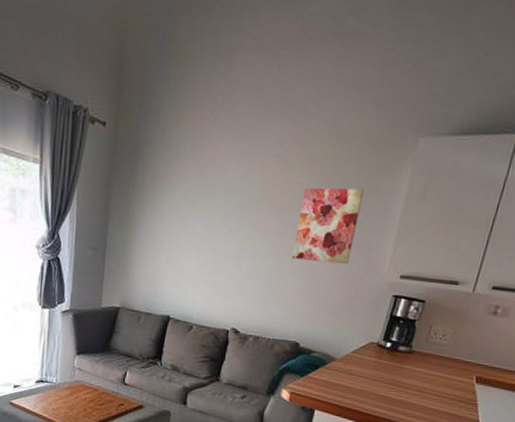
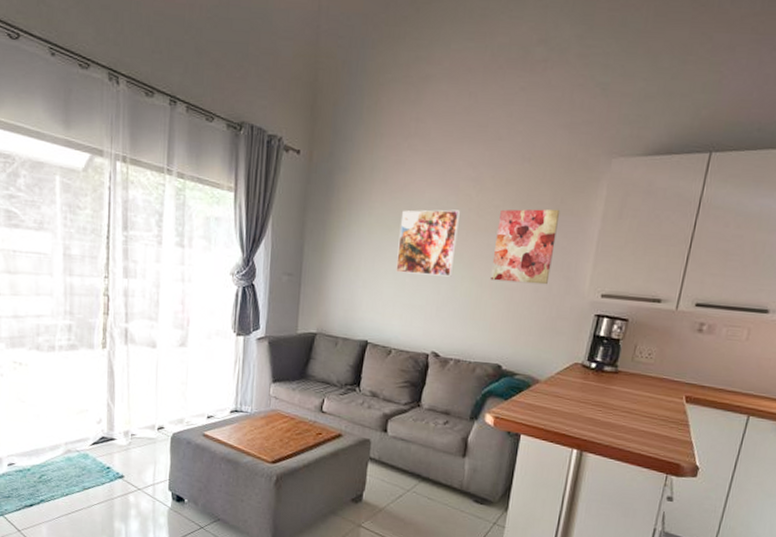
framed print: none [199,186,266,255] -> present [396,209,461,277]

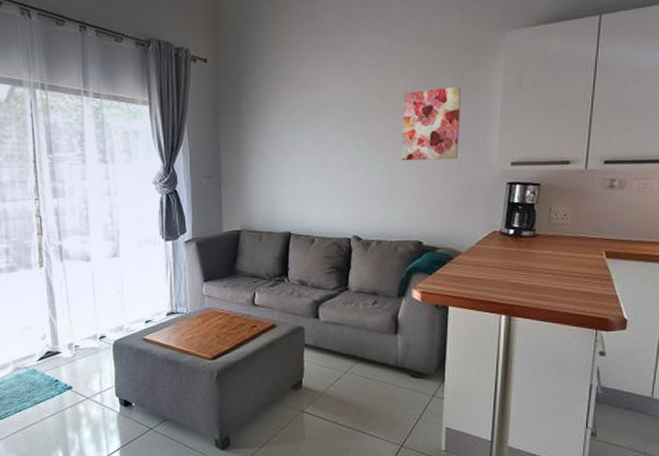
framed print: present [396,209,461,277] -> none [309,98,366,164]

